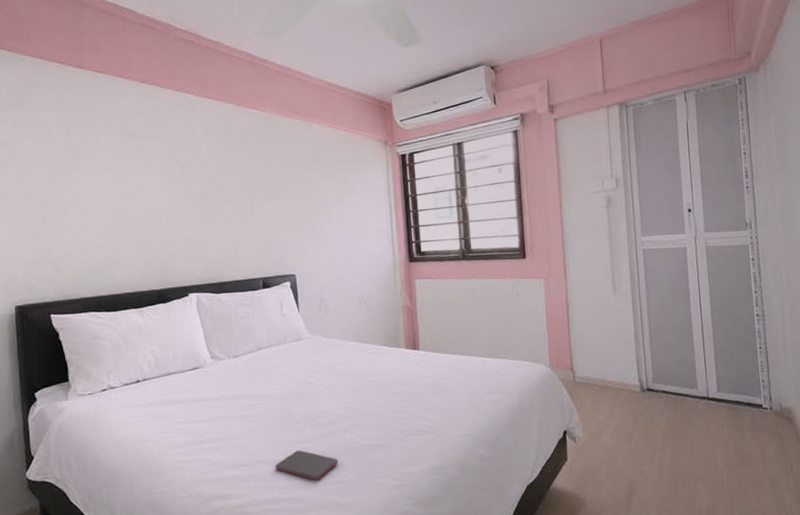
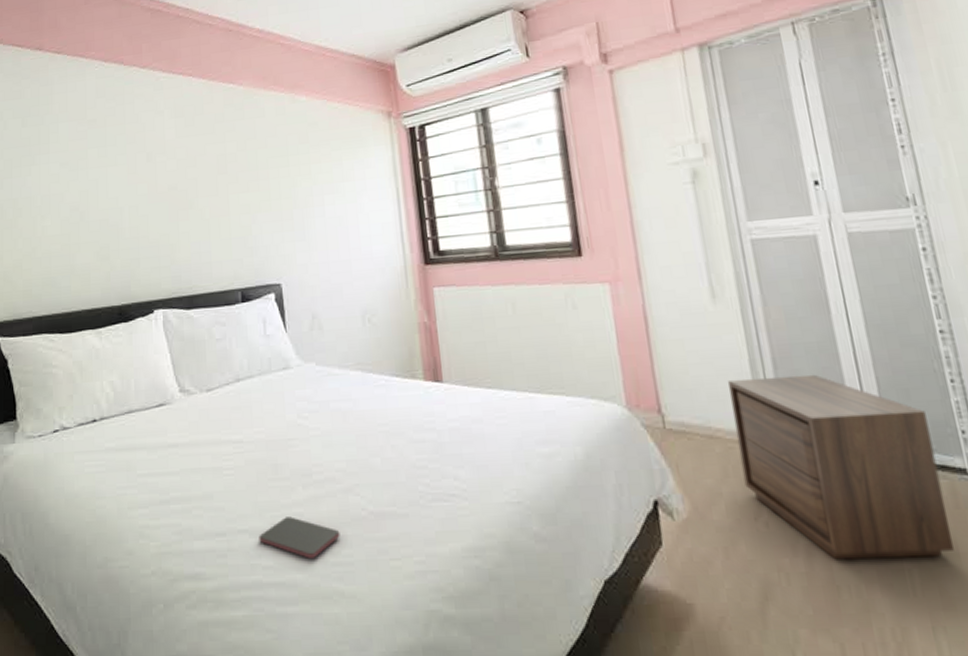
nightstand: none [619,343,749,466] -> present [728,374,954,560]

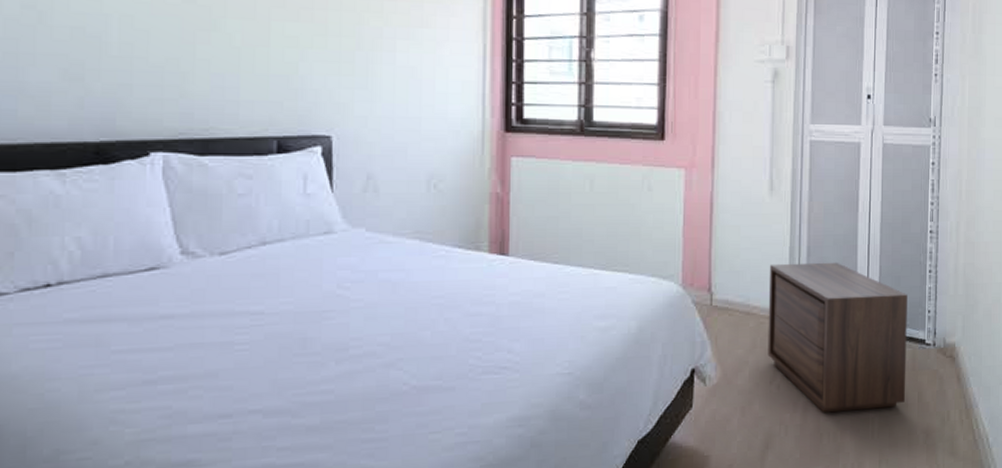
smartphone: present [259,516,340,558] -> none [275,394,375,437]

